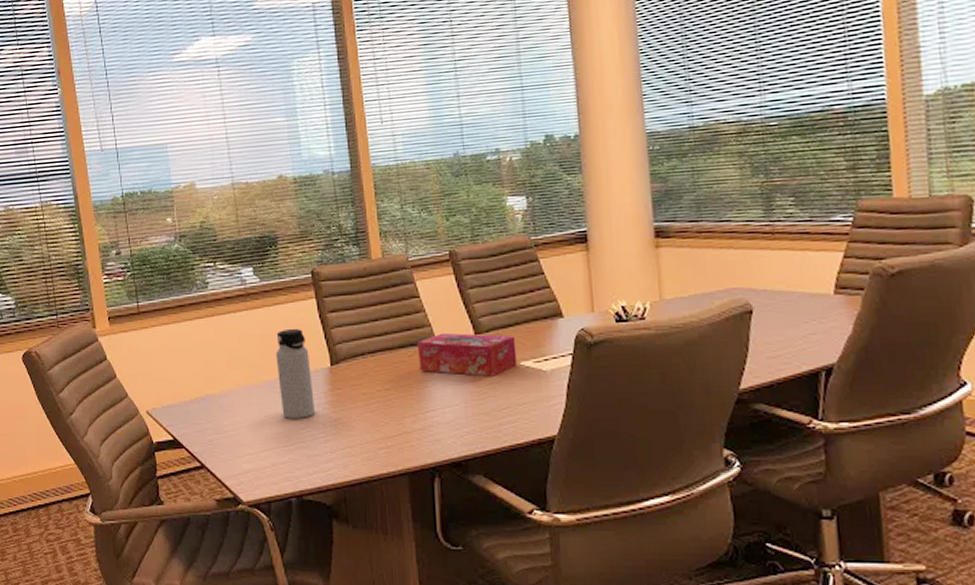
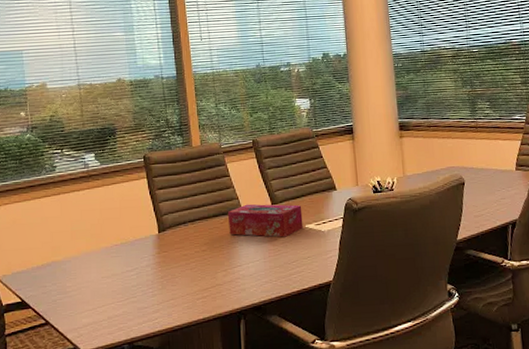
water bottle: present [275,328,315,419] -> none [112,203,145,278]

